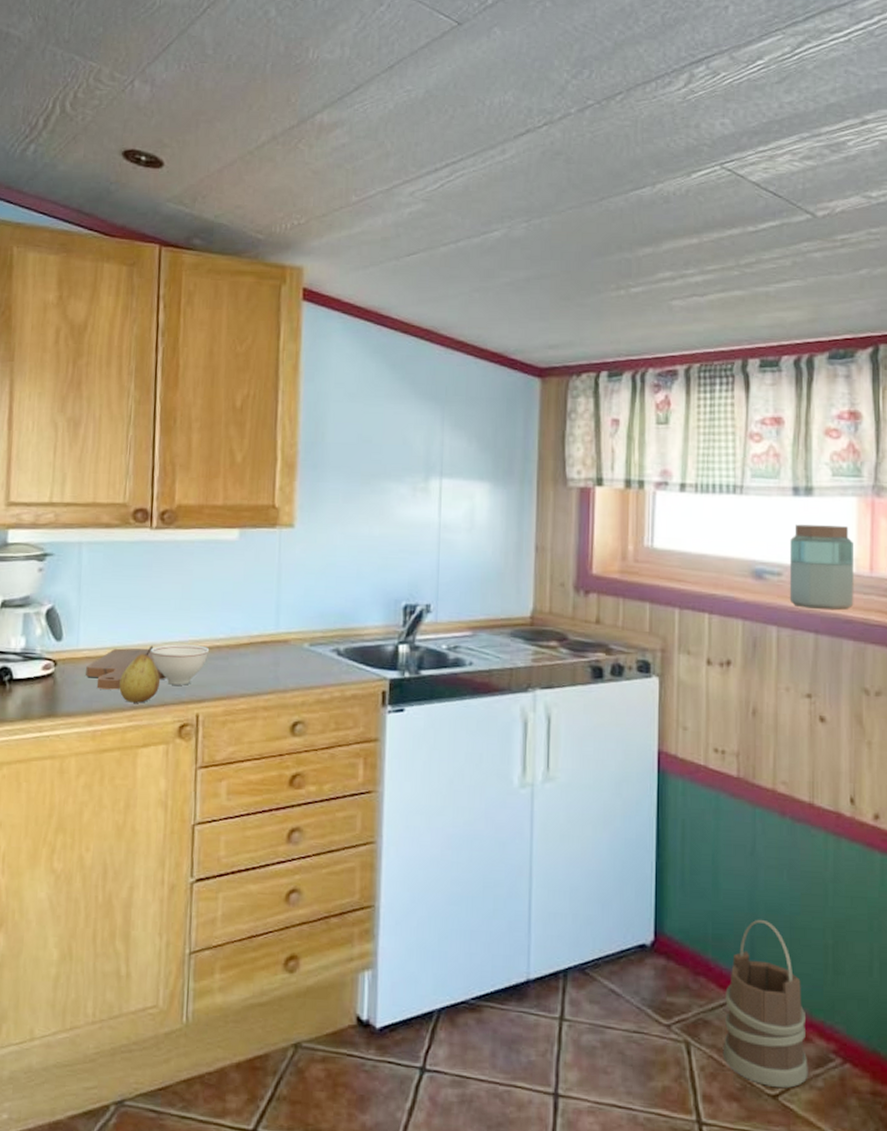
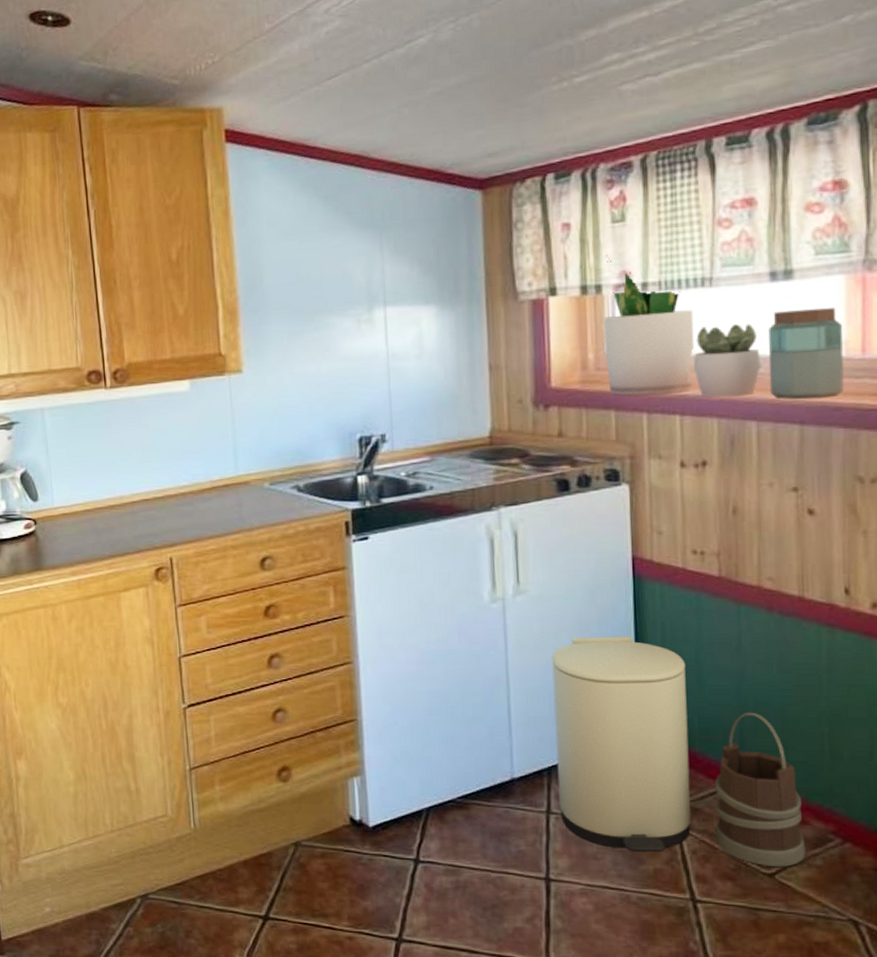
cutting board: present [86,648,166,690] -> none [63,501,138,542]
fruit: present [119,645,161,703] -> none [95,498,133,552]
bowl: present [151,644,210,685] -> none [120,494,175,533]
pedal bin: none [572,829,704,1068] -> present [552,636,692,852]
planter: none [644,453,725,593] -> present [604,254,695,397]
succulent plant: none [722,531,782,601] -> present [693,323,761,398]

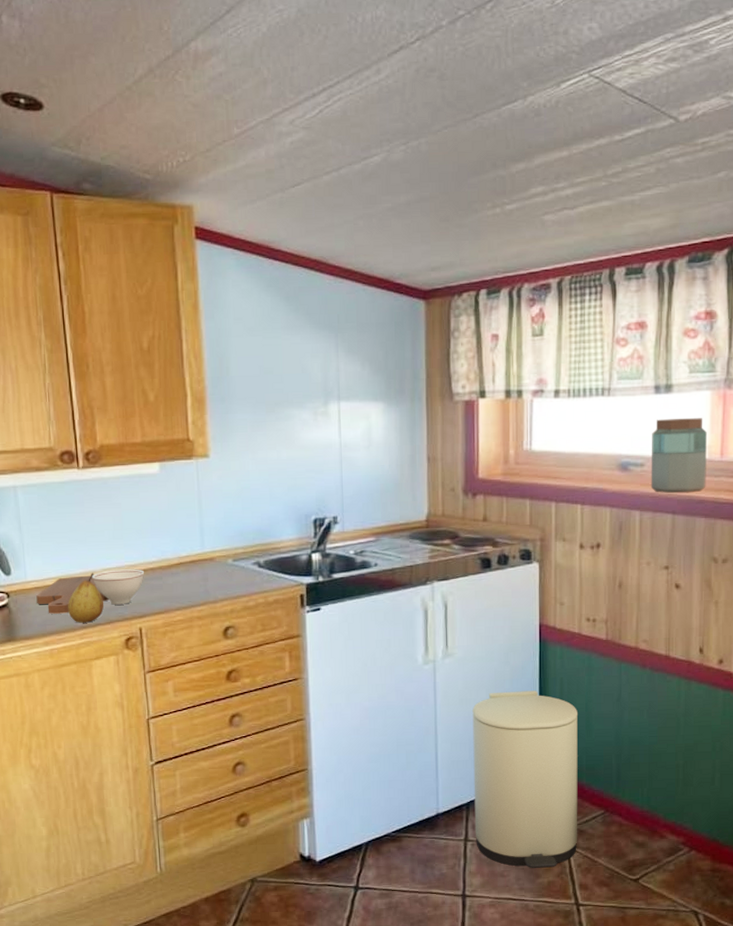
cutting board: none [63,501,138,542] -> present [36,575,109,614]
fruit: none [95,498,133,552] -> present [68,573,104,623]
bowl: none [120,494,175,533] -> present [92,569,145,605]
planter: present [604,254,695,397] -> none [523,364,595,488]
succulent plant: present [693,323,761,398] -> none [592,428,645,490]
wooden bucket: present [714,712,806,867] -> none [595,750,662,873]

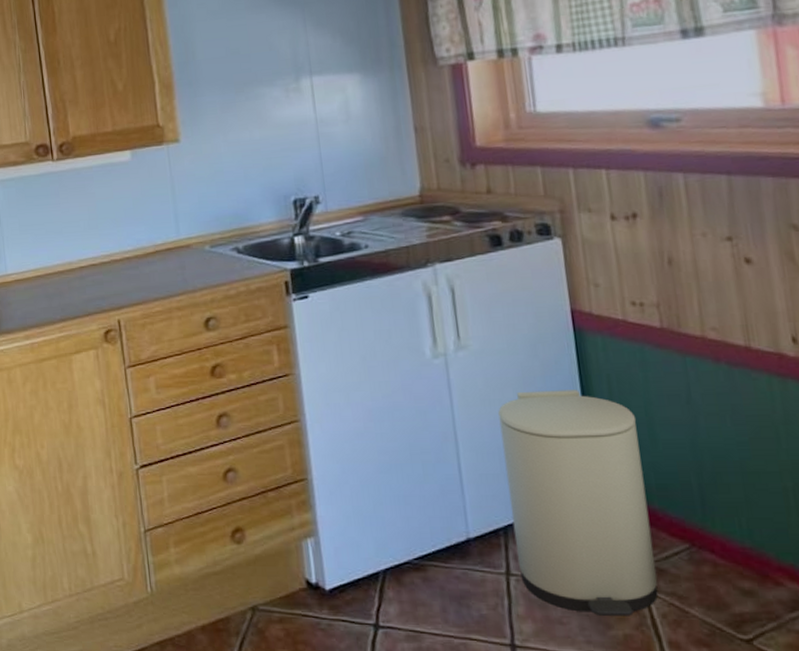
cutting board: present [36,575,109,614] -> none [16,266,86,307]
fruit: present [68,573,104,623] -> none [46,264,82,316]
bowl: present [92,569,145,605] -> none [69,258,121,297]
peanut butter: present [650,418,707,494] -> none [685,61,768,151]

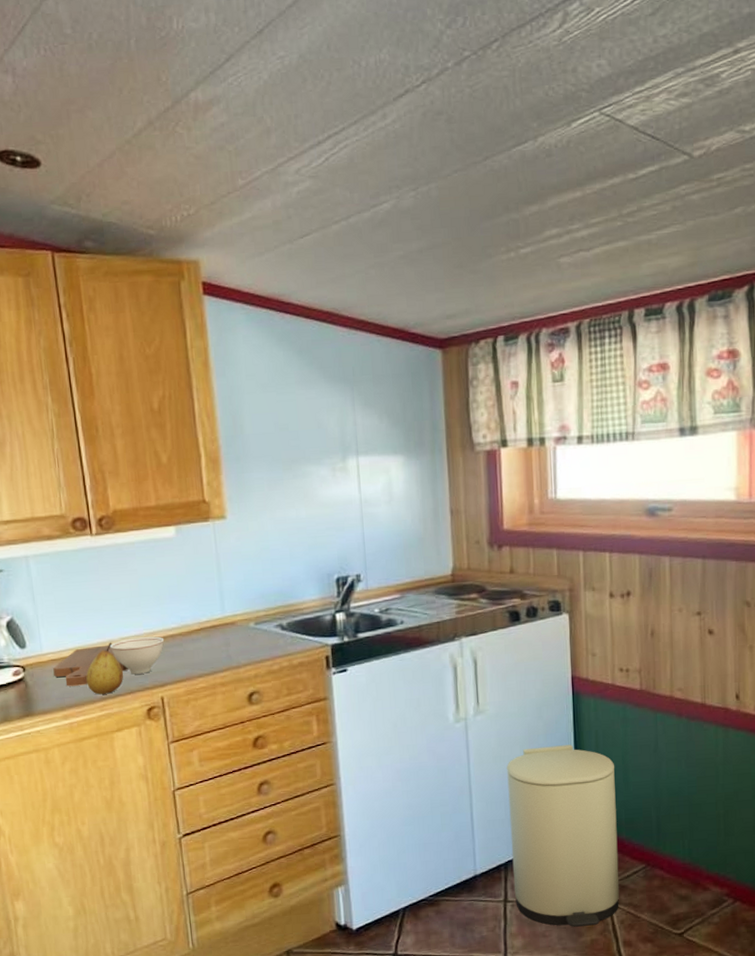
cutting board: none [16,266,86,307] -> present [53,645,128,687]
fruit: none [46,264,82,316] -> present [86,642,124,695]
bowl: none [69,258,121,297] -> present [110,636,165,675]

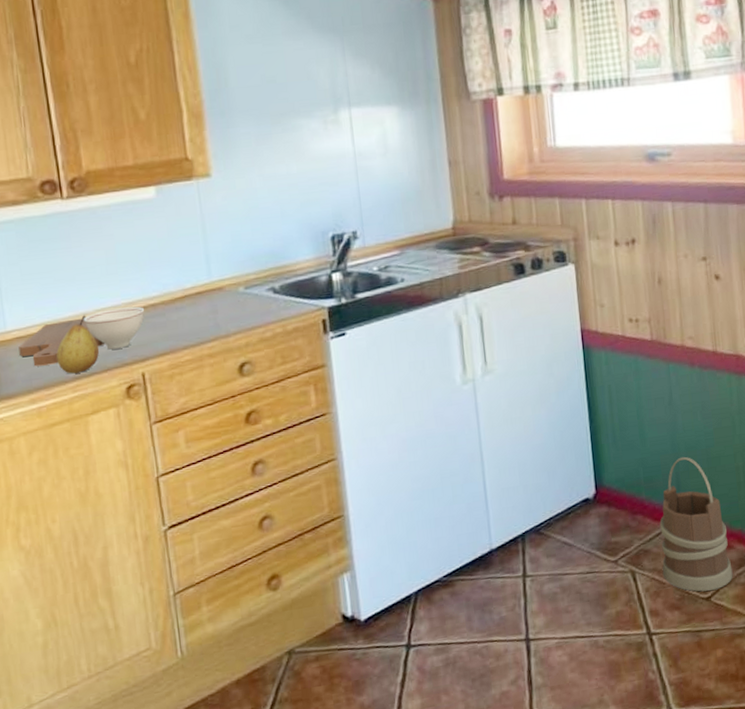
pedal bin: present [507,744,620,927] -> none [519,401,644,599]
wooden bucket: none [637,801,707,928] -> present [659,456,733,592]

